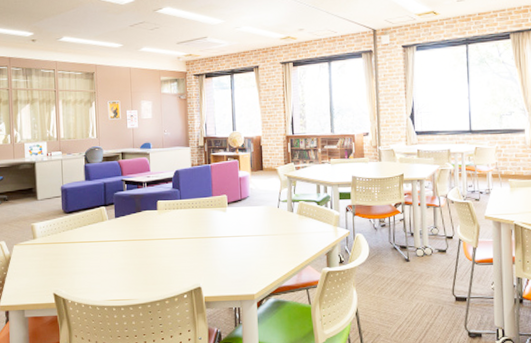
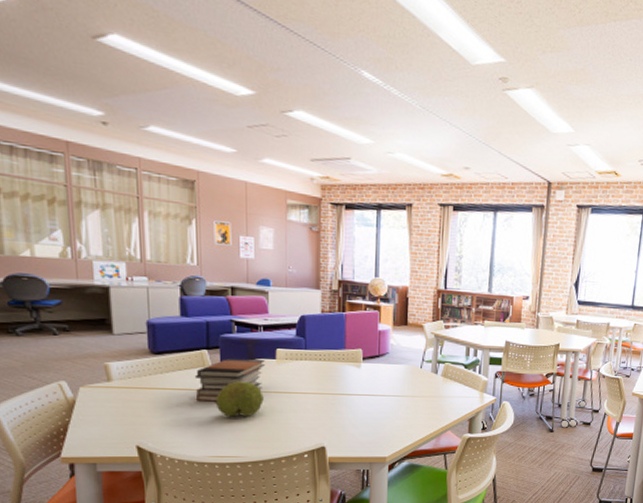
book stack: none [96,212,149,252] -> present [194,359,265,402]
fruit: none [112,231,149,264] -> present [215,381,264,417]

